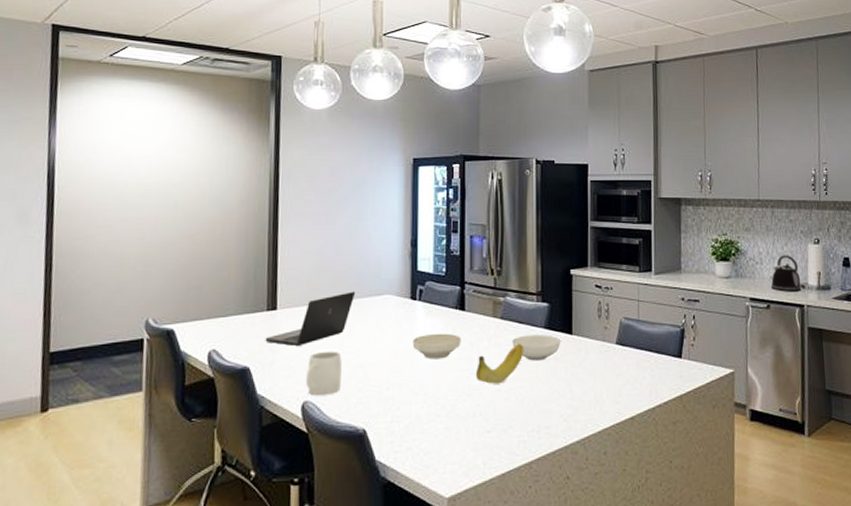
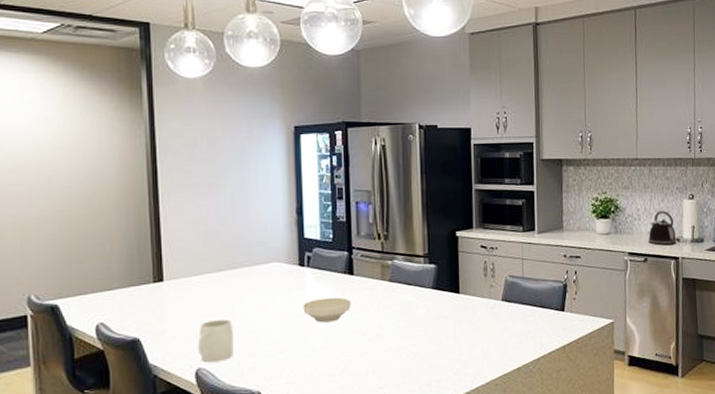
laptop: present [265,291,356,346] -> none [153,260,243,316]
fruit: present [475,343,524,384] -> none [366,303,413,344]
bowl: present [512,335,562,361] -> none [401,295,449,320]

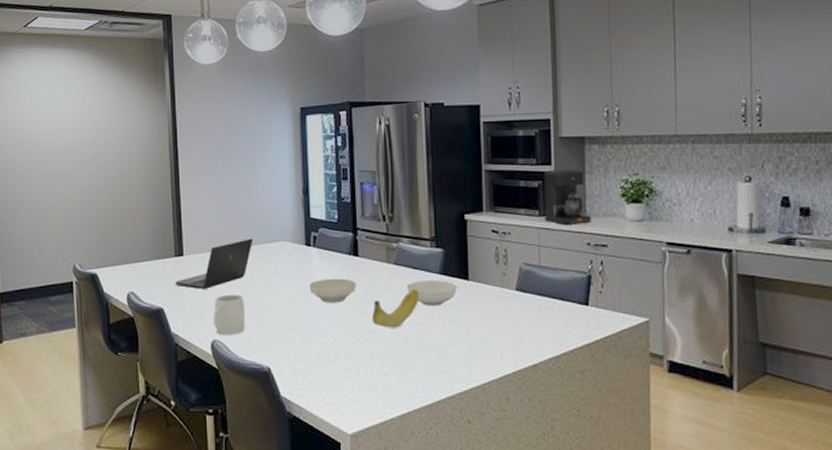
laptop: none [153,260,243,316] -> present [175,238,254,289]
fruit: none [366,303,413,344] -> present [371,288,420,328]
bowl: none [401,295,449,320] -> present [407,280,458,306]
coffee maker: none [527,188,567,239] -> present [544,169,591,225]
kettle: present [648,210,677,246] -> none [692,195,729,236]

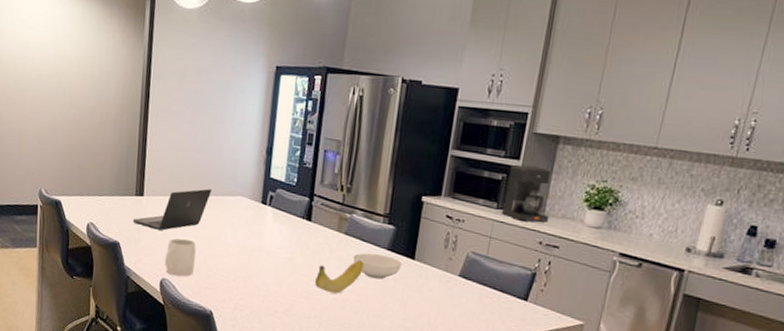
bowl: present [309,278,356,303] -> none [259,237,305,263]

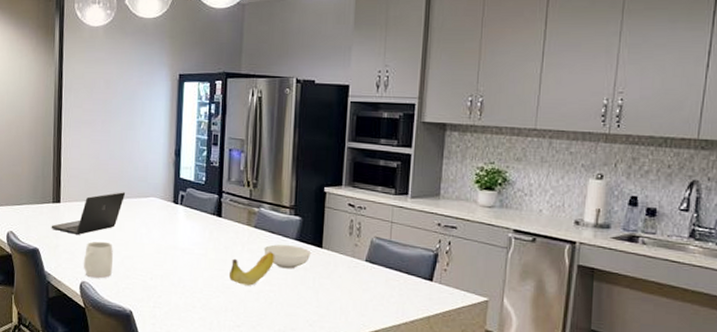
coffee maker: present [502,164,551,223] -> none [400,152,444,205]

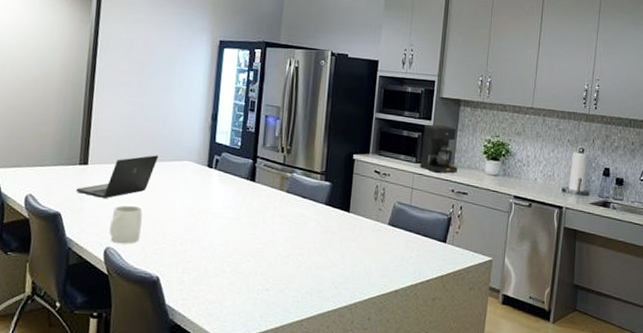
fruit: present [228,251,275,286] -> none [259,215,305,249]
bowl: present [264,244,311,269] -> none [294,209,339,233]
coffee maker: none [400,152,444,205] -> present [420,124,457,173]

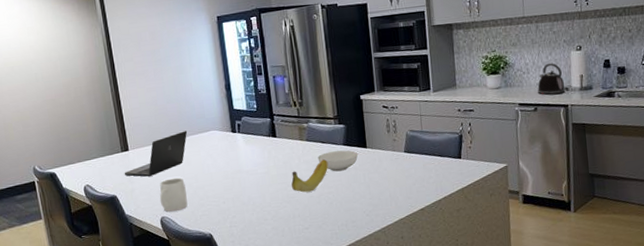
fruit: none [259,215,305,249] -> present [291,158,329,193]
bowl: none [294,209,339,233] -> present [317,150,359,172]
coffee maker: present [420,124,457,173] -> none [422,51,460,97]
kettle: none [535,160,563,195] -> present [537,63,566,96]

